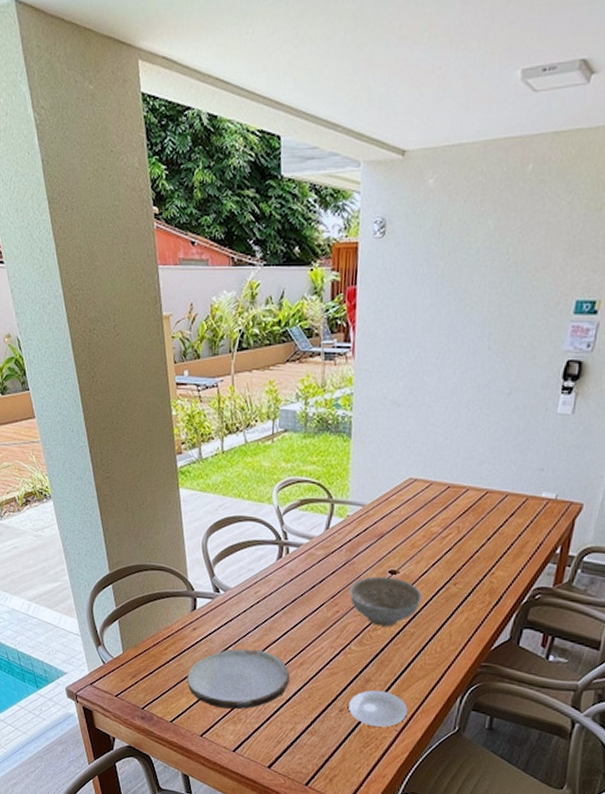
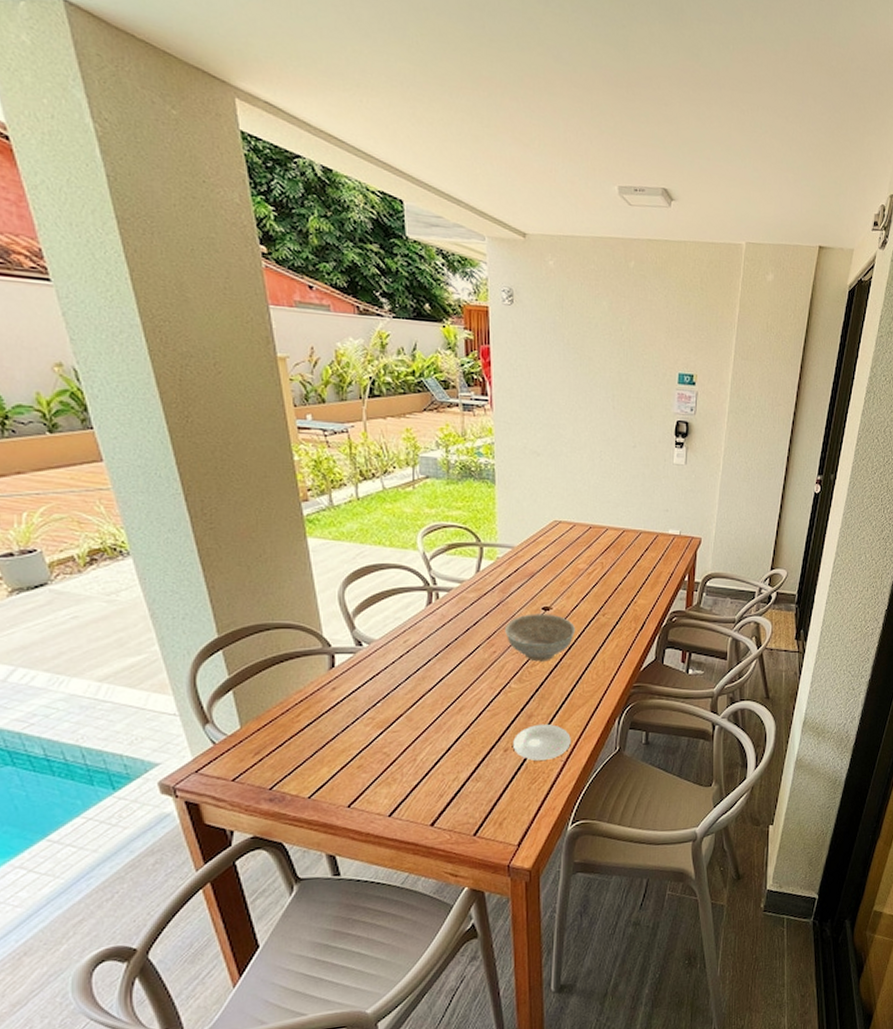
plate: present [187,648,290,710] -> none [327,701,449,771]

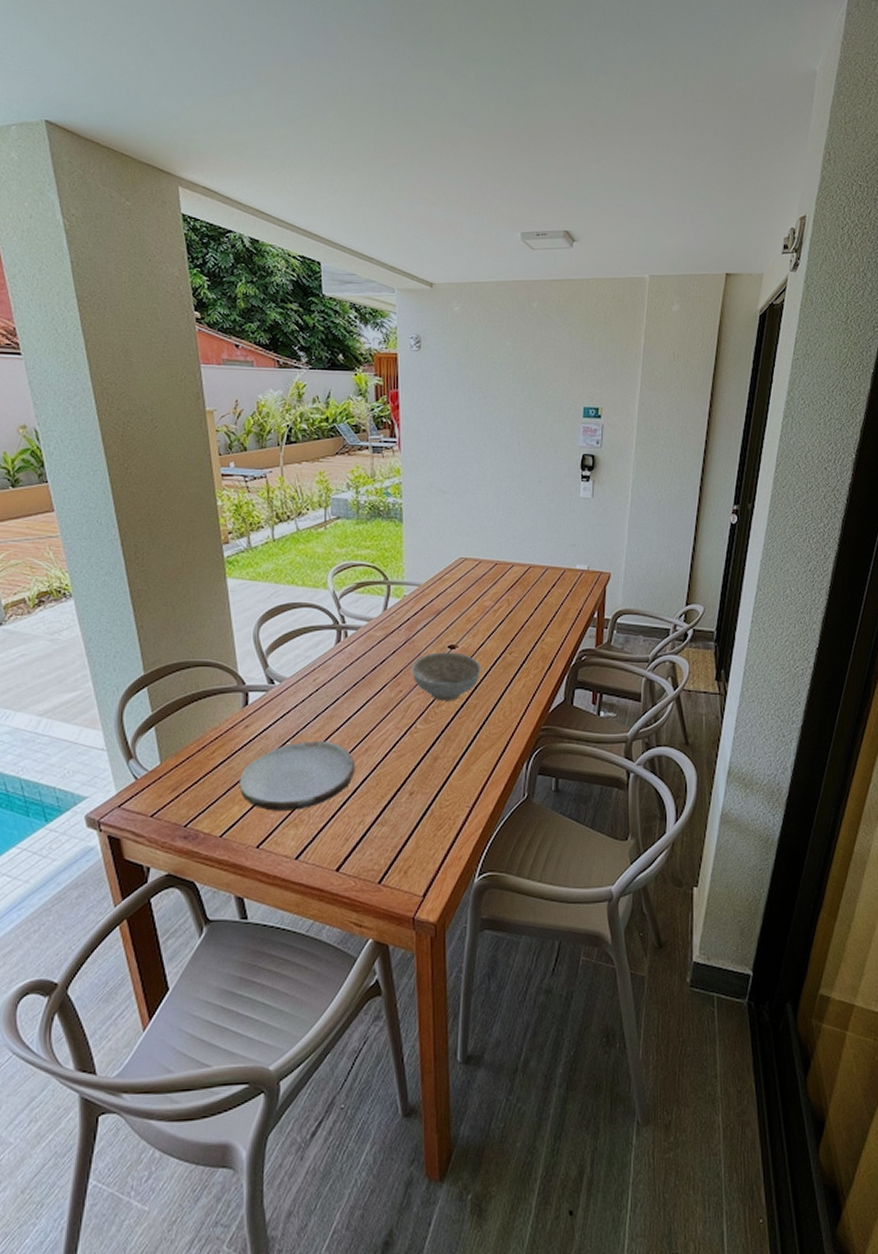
plate: none [327,701,449,771] -> present [239,740,355,811]
plate: present [513,723,571,761] -> none [419,766,477,807]

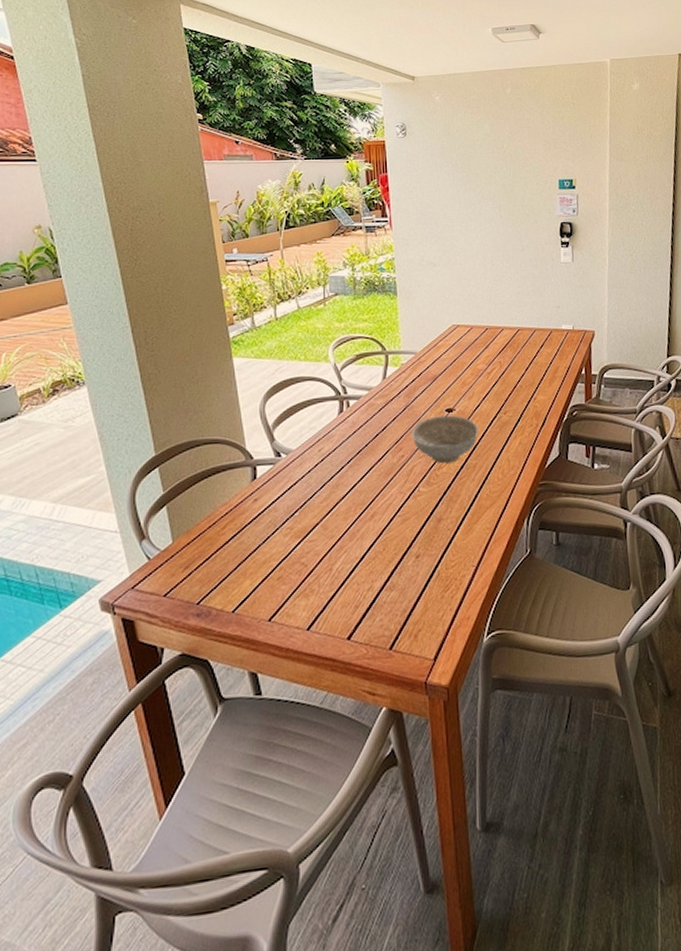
plate: present [239,740,355,811] -> none [250,509,362,583]

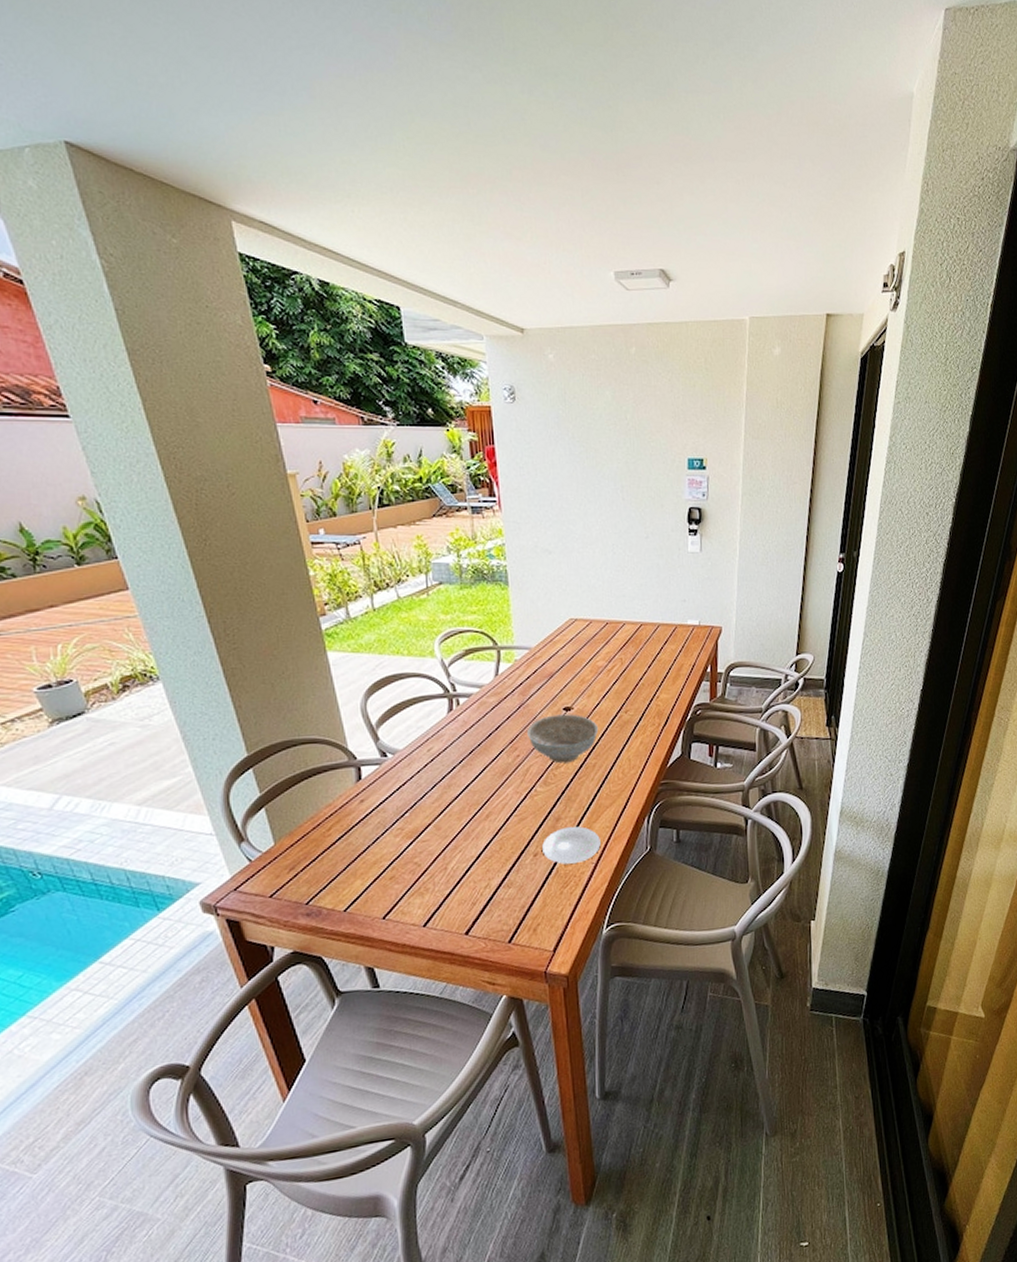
plate: none [424,527,481,567] -> present [542,826,601,865]

